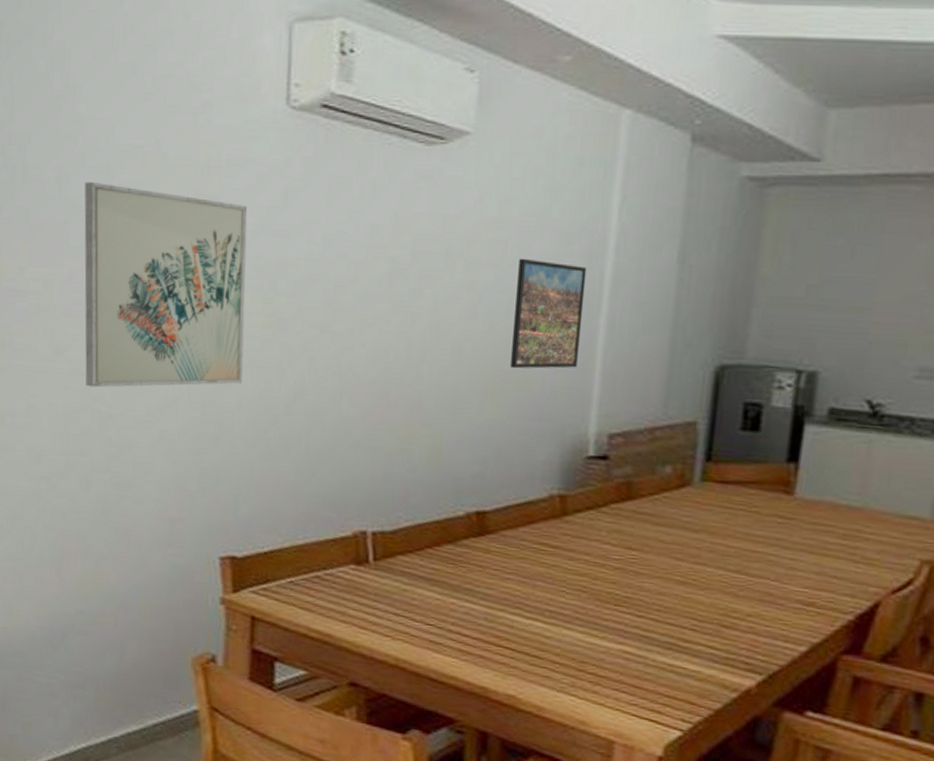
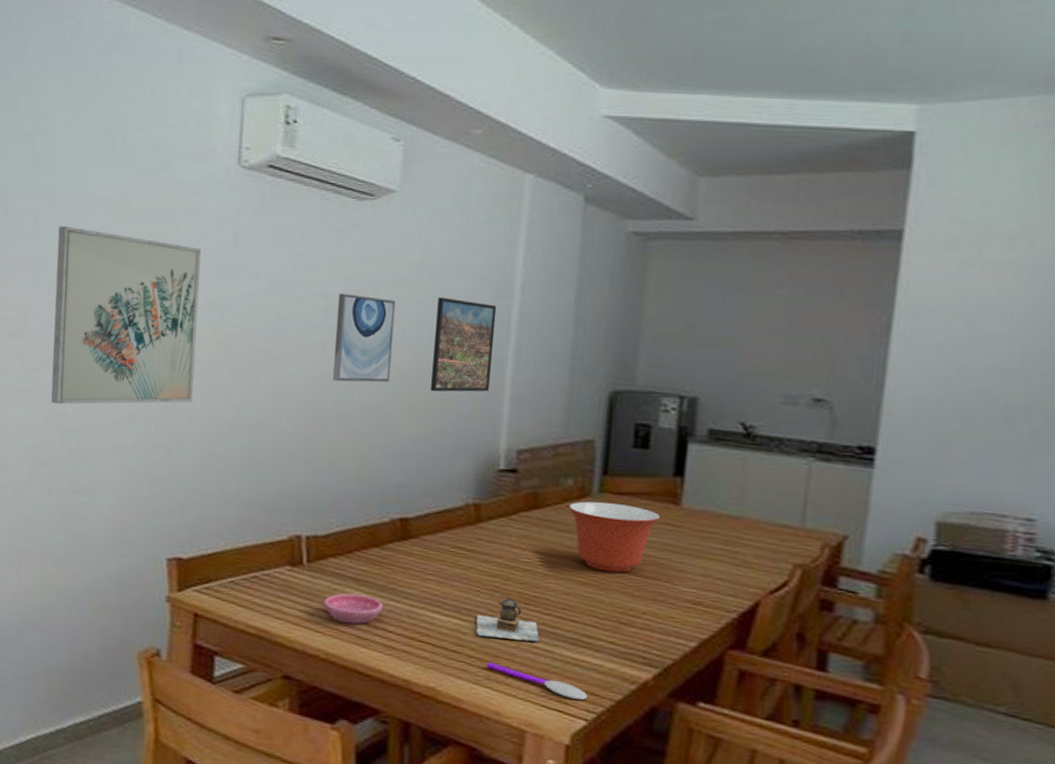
saucer: none [392,594,458,628] -> present [323,593,384,624]
wall art: none [398,255,471,359] -> present [332,293,396,383]
teapot: none [560,598,631,647] -> present [476,597,539,642]
spoon: none [572,669,684,709] -> present [486,662,588,700]
mixing bowl: none [666,491,771,571] -> present [568,501,661,573]

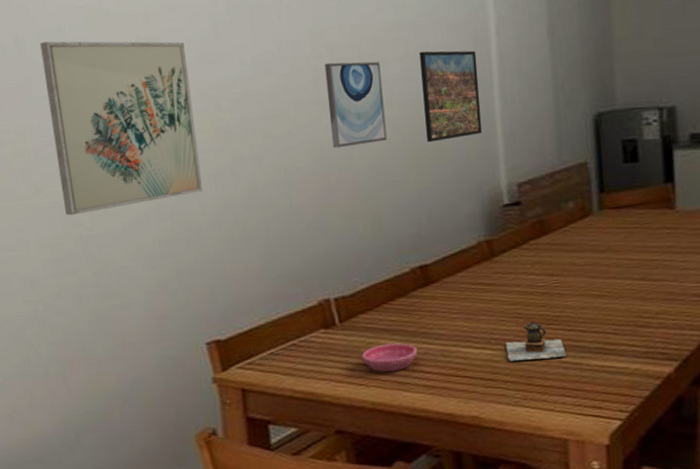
spoon: present [486,662,588,700] -> none [522,384,619,403]
mixing bowl: present [568,501,661,573] -> none [573,217,659,282]

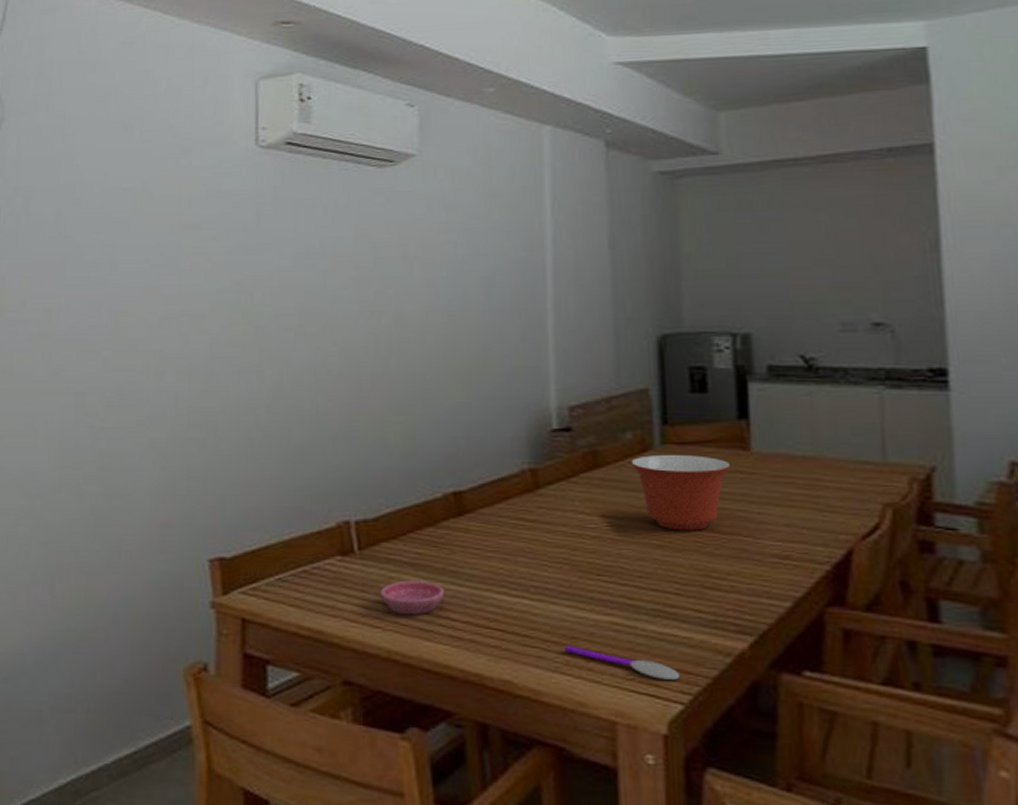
wall art: present [40,41,202,216] -> none [79,221,226,404]
wall art: present [324,61,387,149] -> none [367,261,427,353]
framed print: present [419,50,483,143] -> none [469,255,533,354]
teapot: present [506,321,566,361] -> none [547,570,618,617]
spoon: none [522,384,619,403] -> present [564,646,681,680]
mixing bowl: none [573,217,659,282] -> present [631,455,731,531]

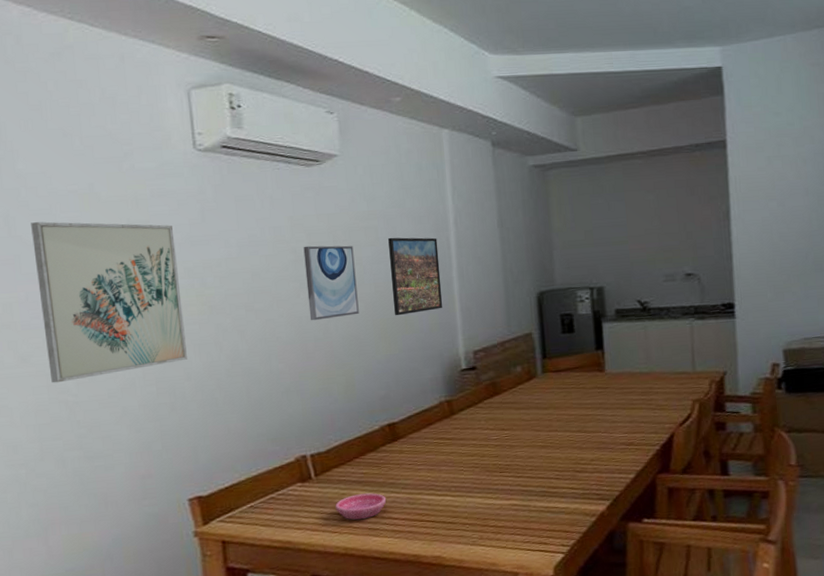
wall art: none [79,221,226,404] -> present [31,221,187,383]
wall art: none [367,261,427,353] -> present [303,245,359,321]
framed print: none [469,255,533,354] -> present [388,237,443,316]
spoon: present [564,646,681,680] -> none [479,525,561,539]
mixing bowl: present [631,455,731,531] -> none [521,379,592,434]

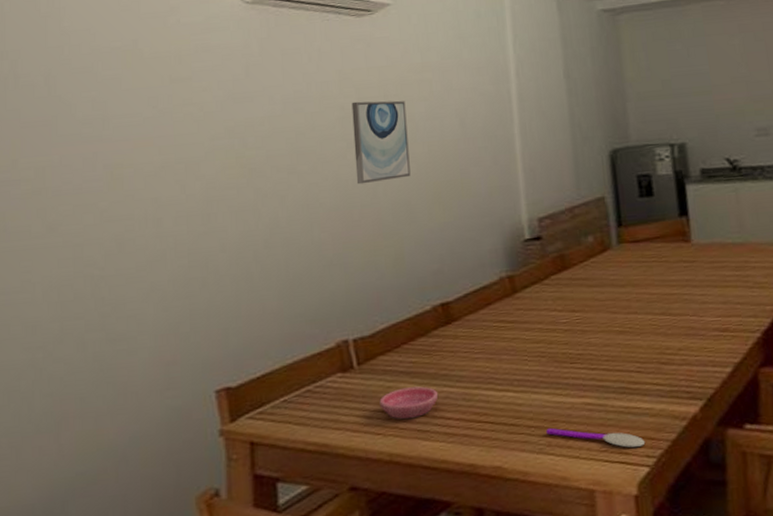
wall art: present [31,221,187,383] -> none [71,80,223,255]
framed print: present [388,237,443,316] -> none [443,90,504,179]
spoon: none [479,525,561,539] -> present [546,428,646,448]

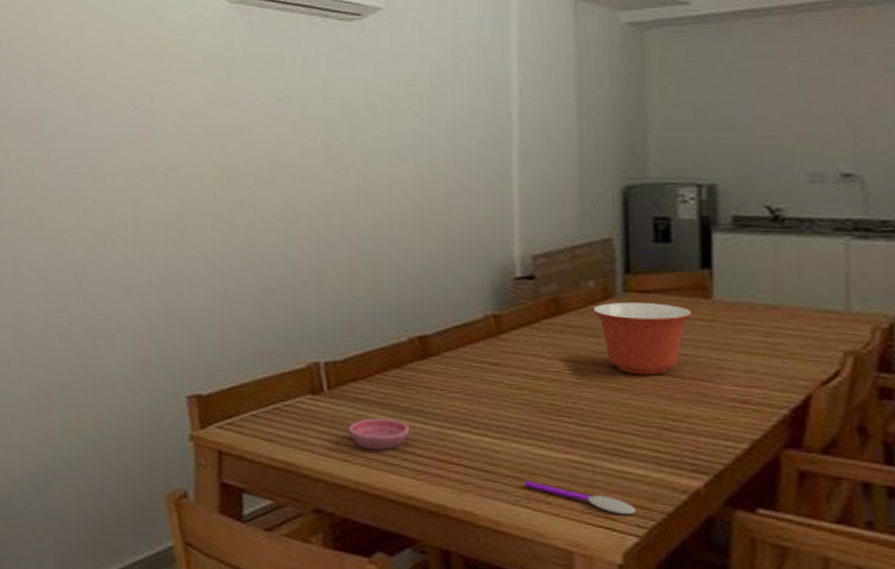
wall art: present [351,100,411,185] -> none [335,114,394,203]
mixing bowl: none [593,250,676,317] -> present [593,303,692,375]

